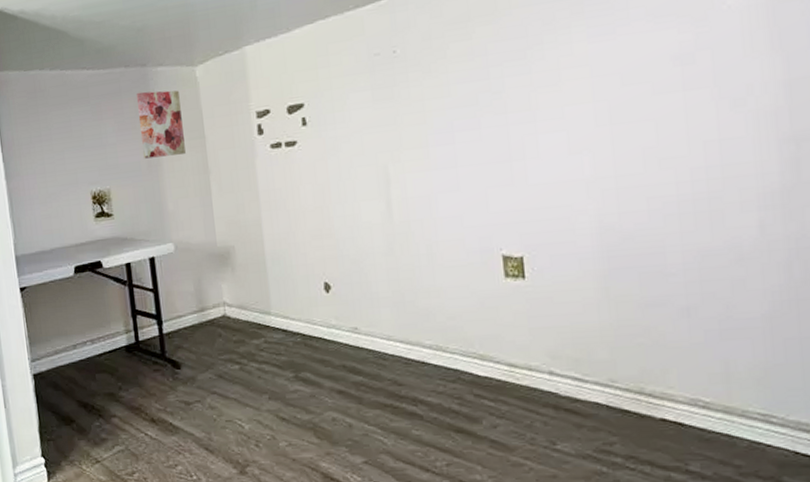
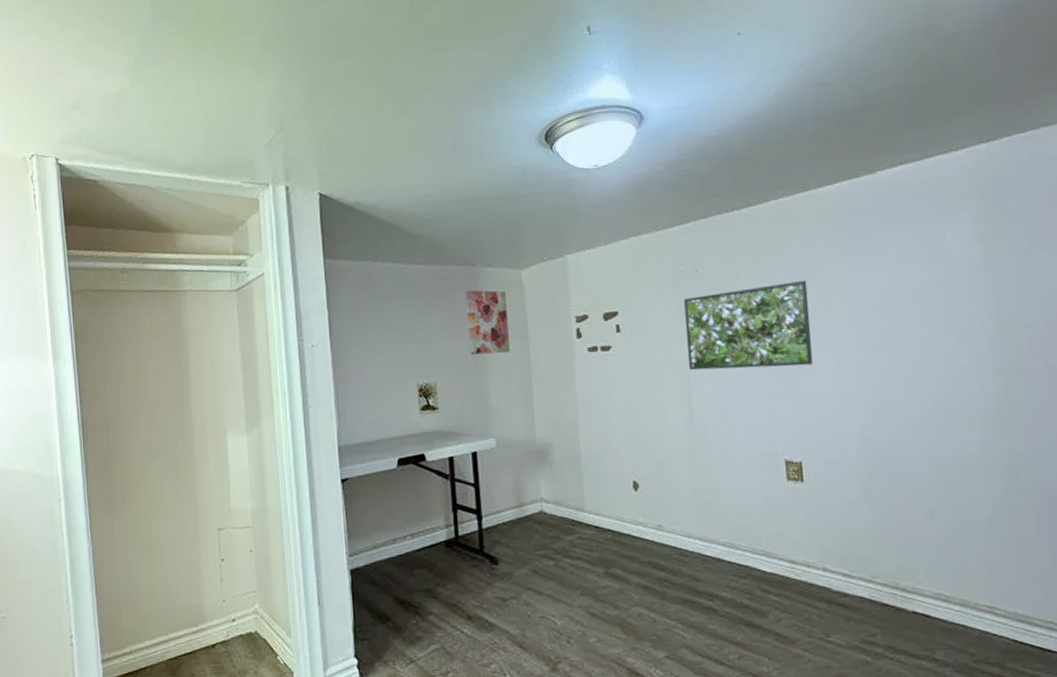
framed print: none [380,53,537,162] -> present [684,281,813,371]

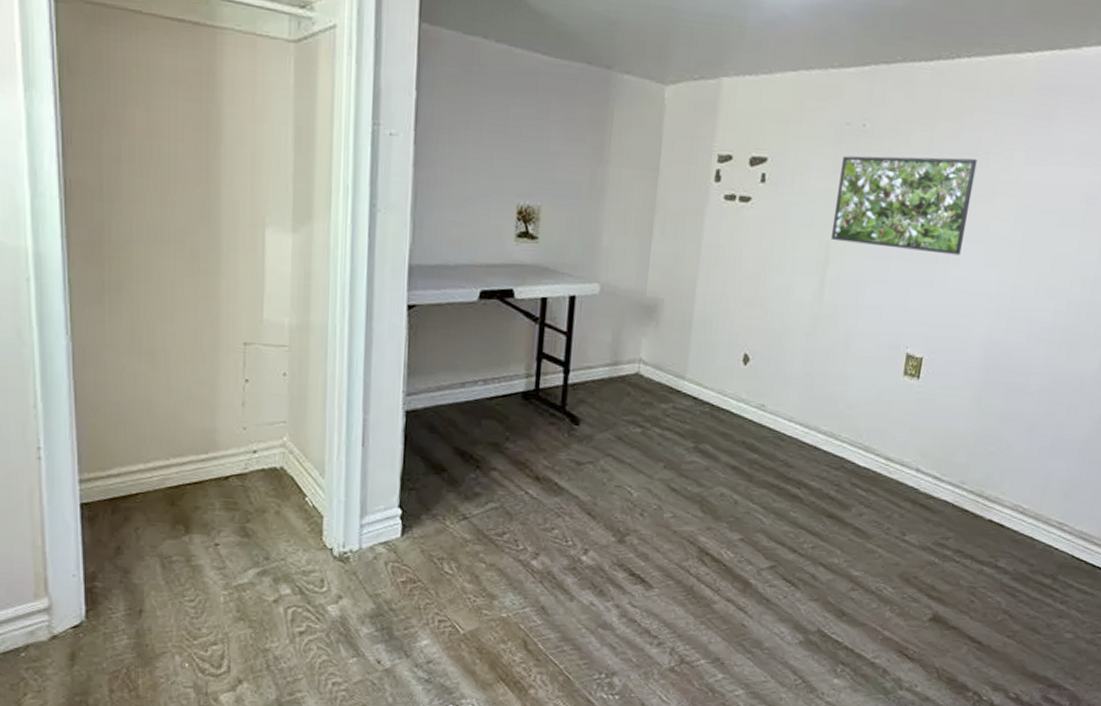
wall art: present [465,290,510,355] -> none [587,98,642,184]

